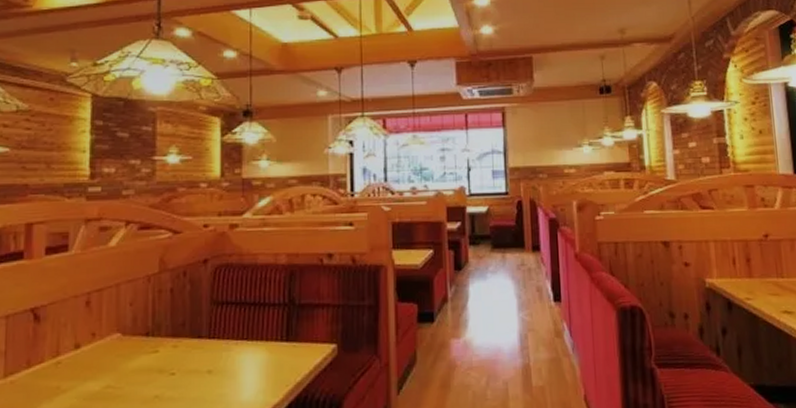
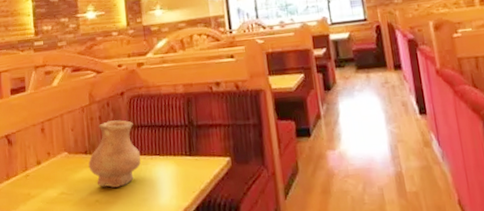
vase: none [149,294,223,380] -> present [88,120,141,188]

